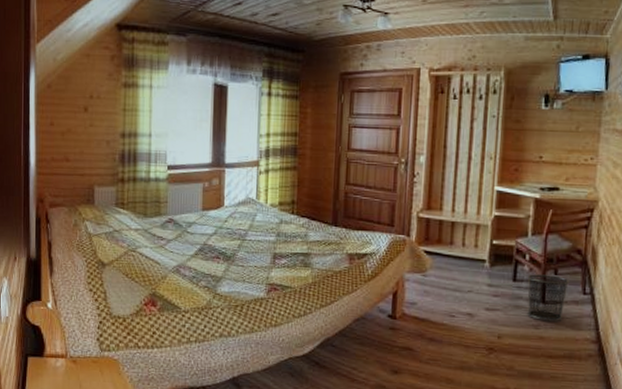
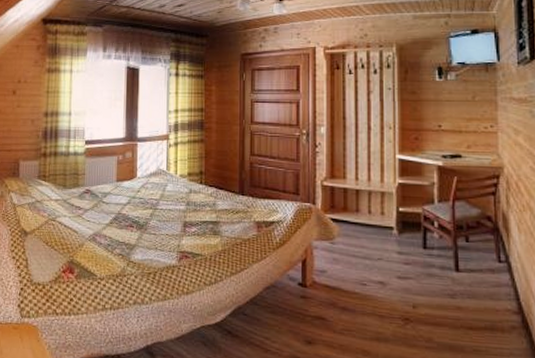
waste bin: present [527,274,569,322] -> none [438,241,482,291]

